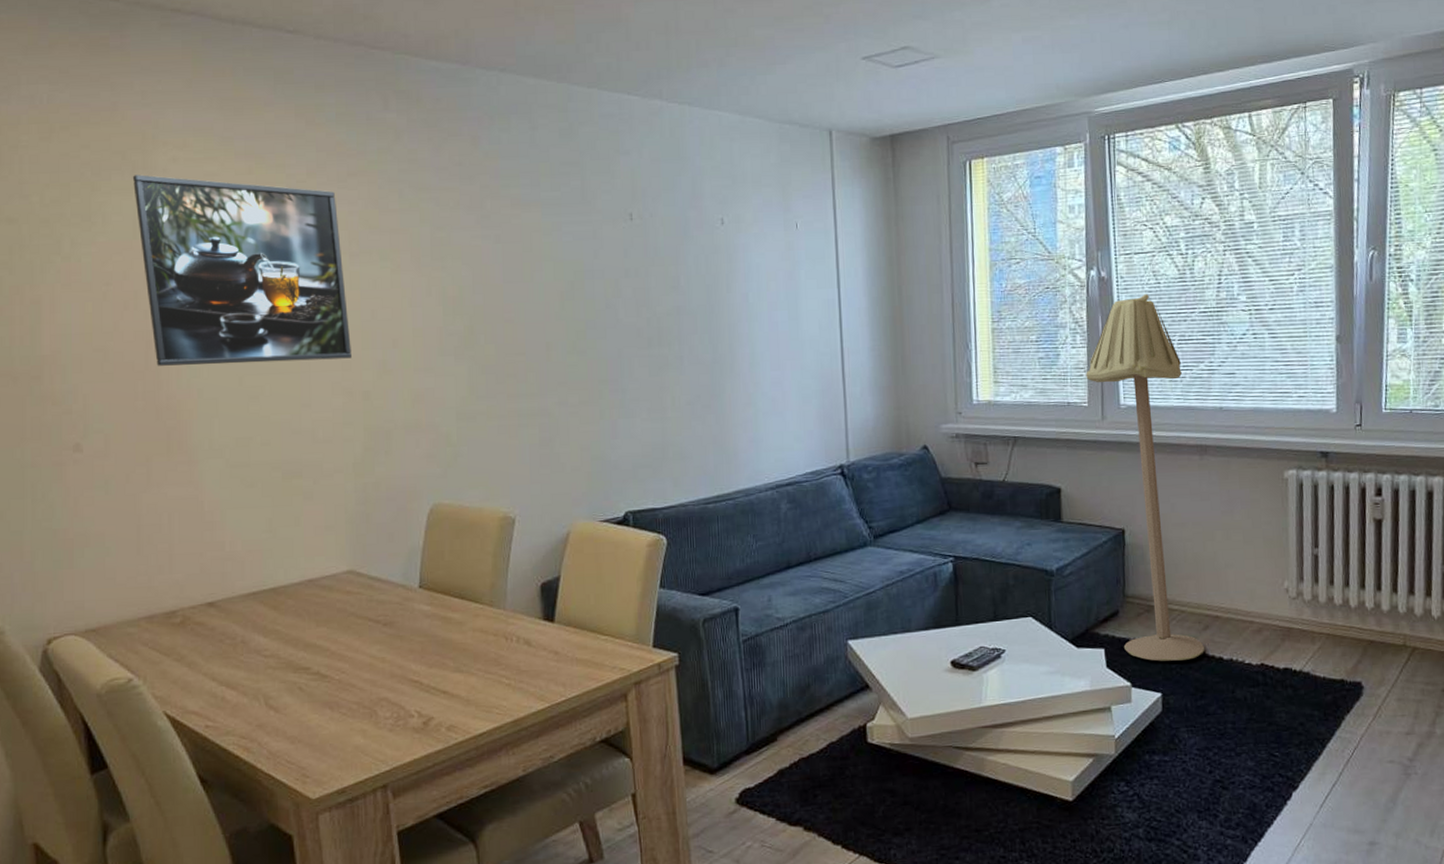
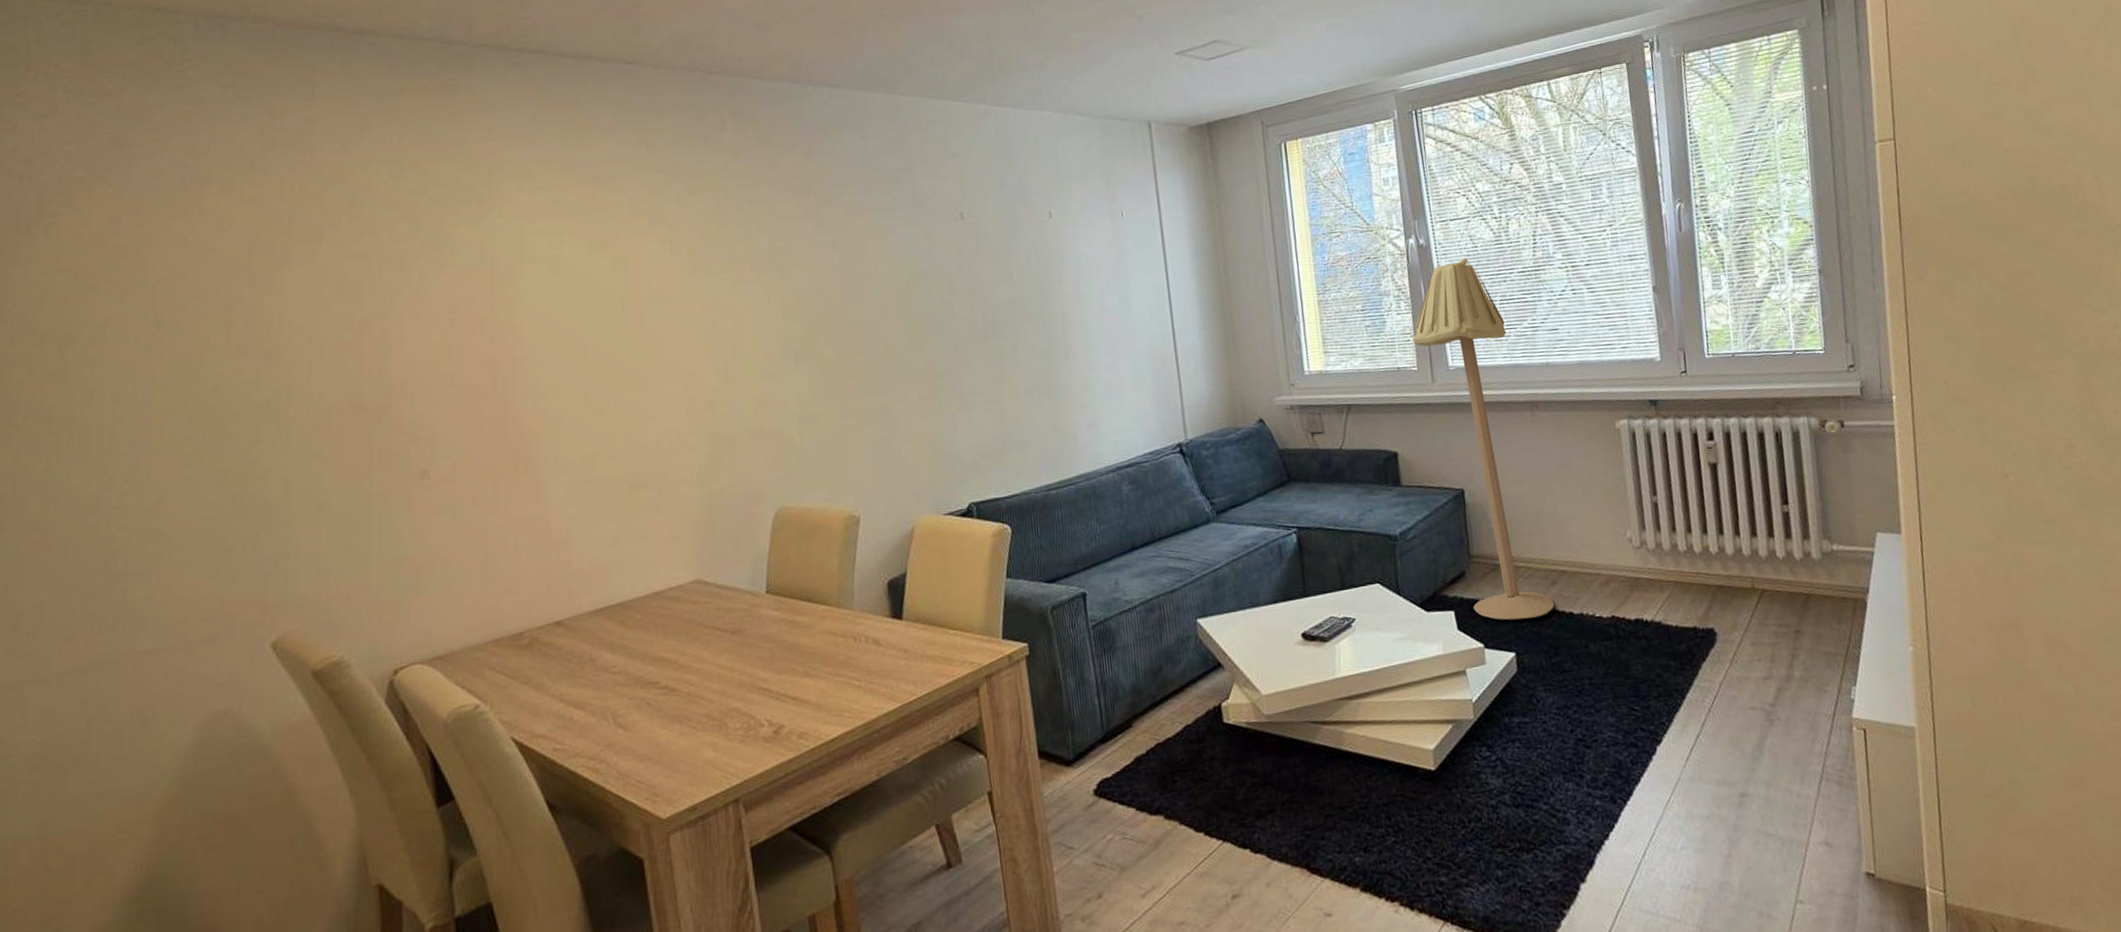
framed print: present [132,174,351,366] -> none [479,205,694,389]

